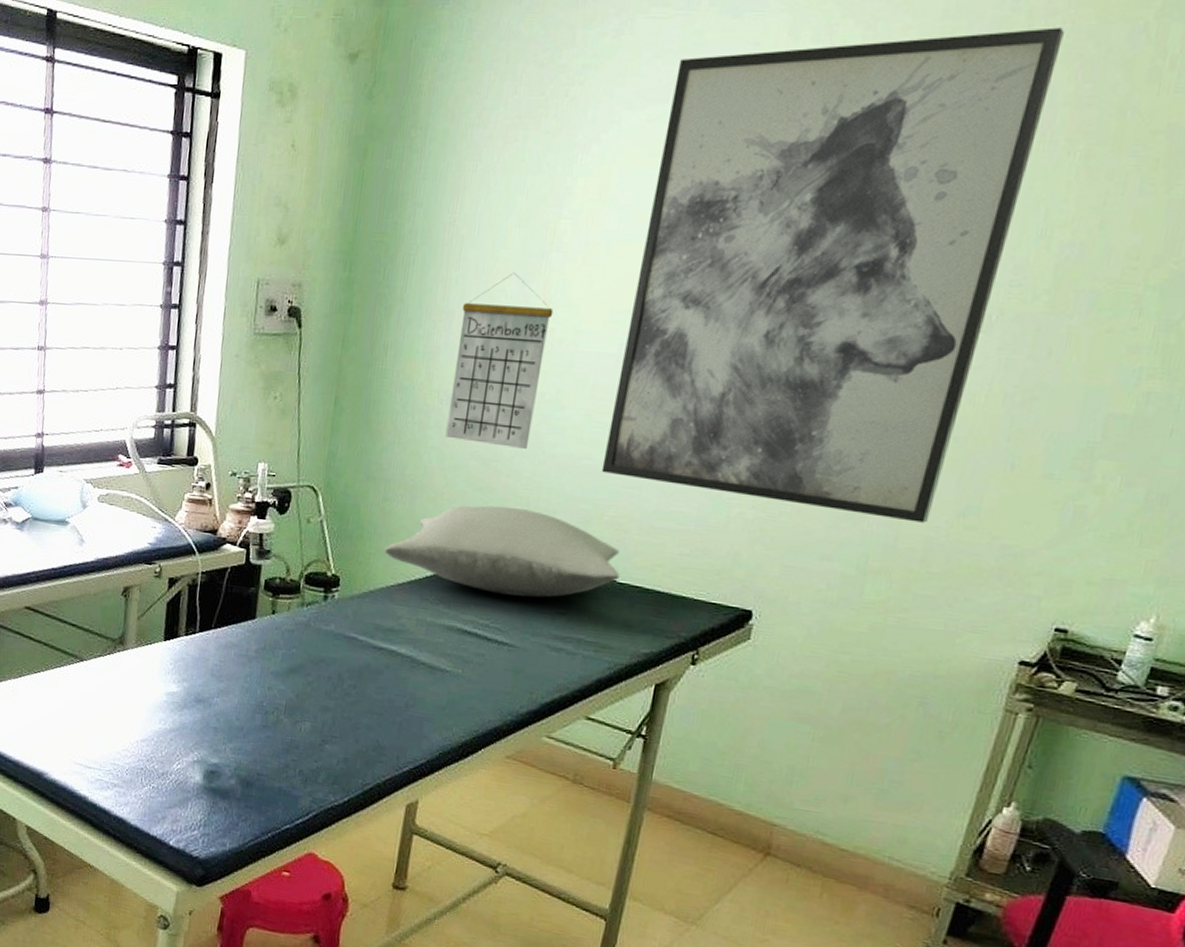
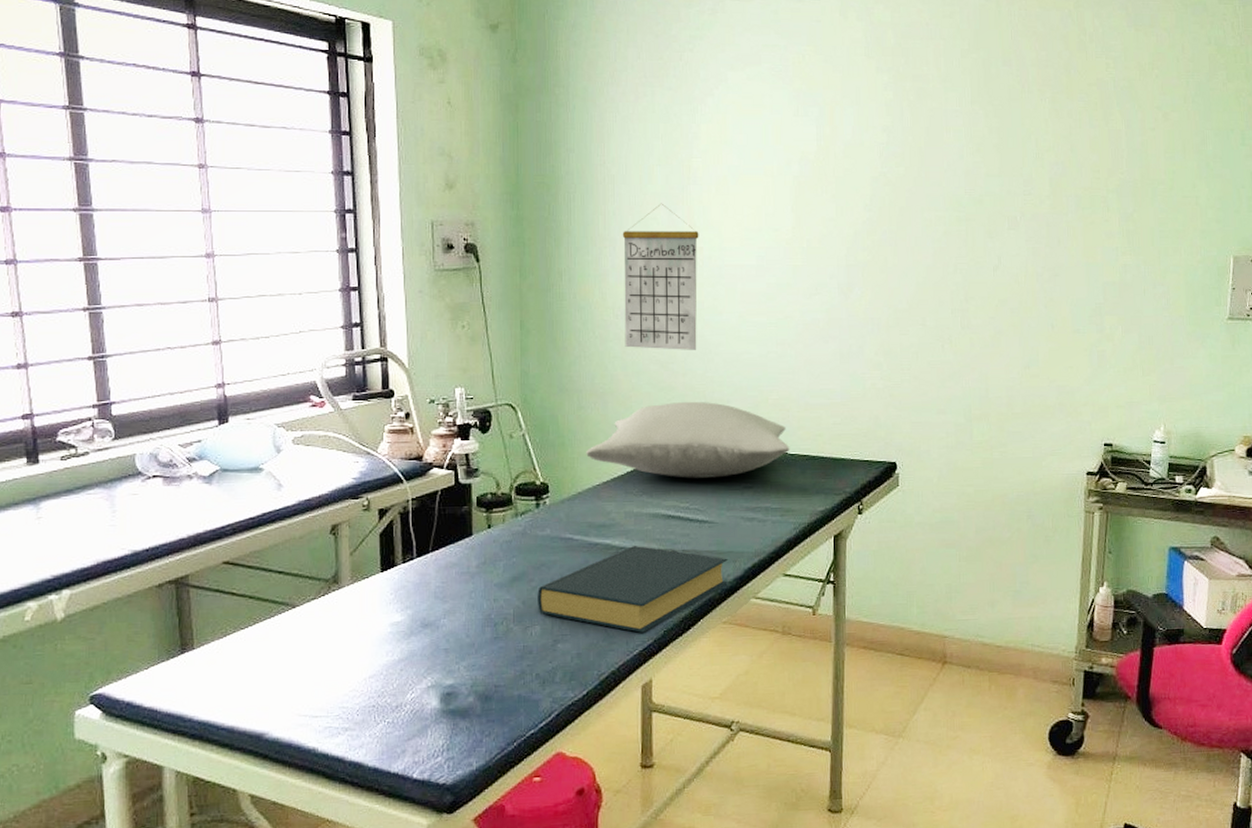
hardback book: none [310,657,523,751] -> present [538,546,728,633]
wall art: present [601,27,1064,523] -> none [760,13,1022,376]

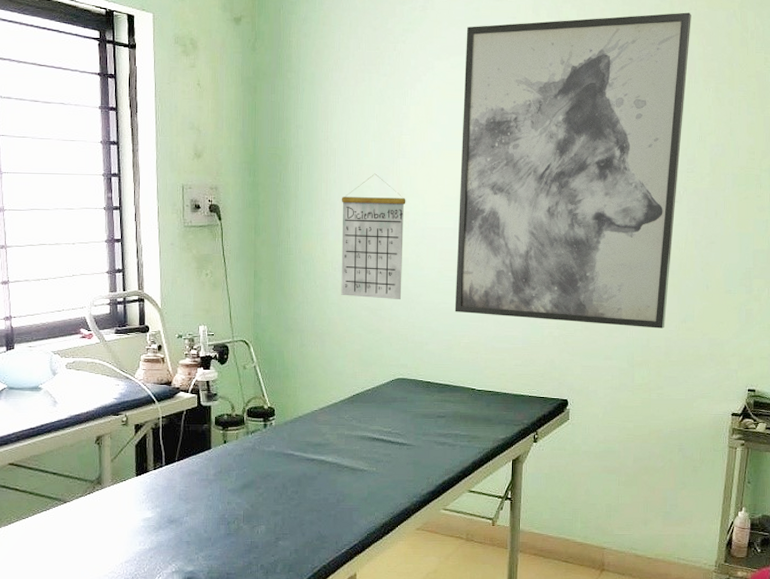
hardback book: present [538,546,728,633] -> none [263,462,422,535]
pillow: present [586,401,790,478] -> none [306,342,478,408]
wall art: none [760,13,1022,376] -> present [454,12,691,329]

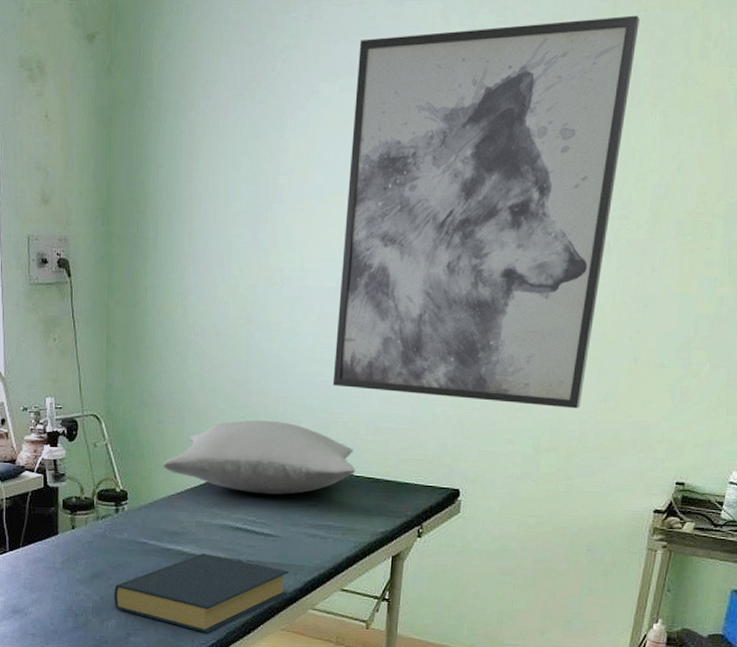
hardback book: none [263,462,422,535] -> present [114,553,289,633]
pillow: none [306,342,478,408] -> present [163,420,356,495]
calendar: present [341,173,406,299] -> none [203,221,281,370]

